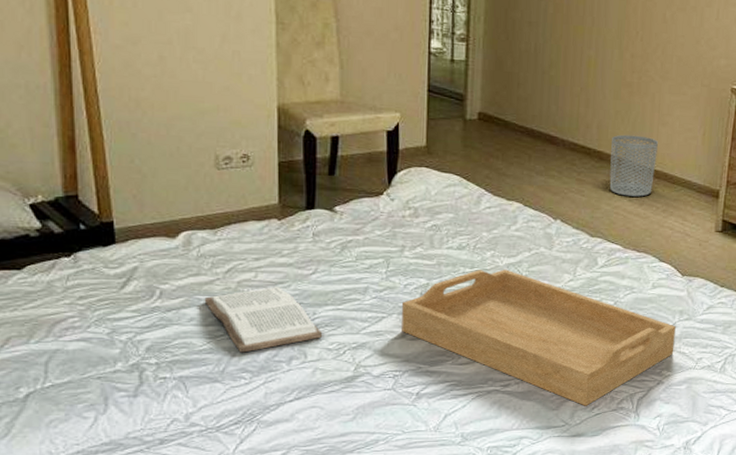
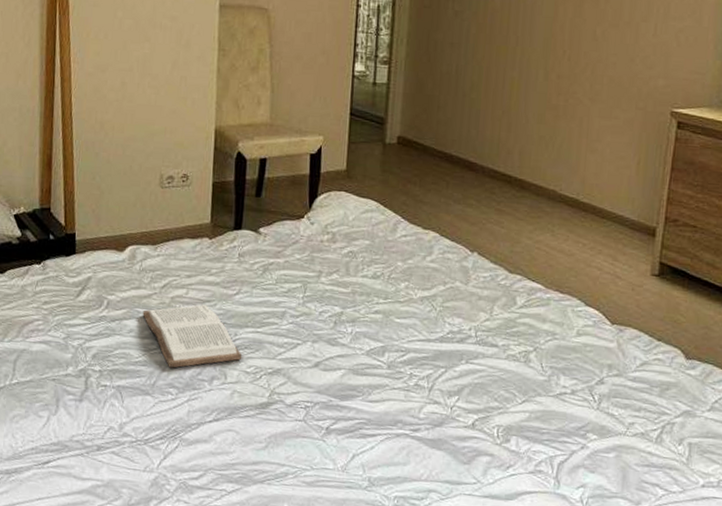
serving tray: present [402,269,676,406] -> none [315,301,603,464]
waste bin: present [609,134,658,197] -> none [531,162,586,231]

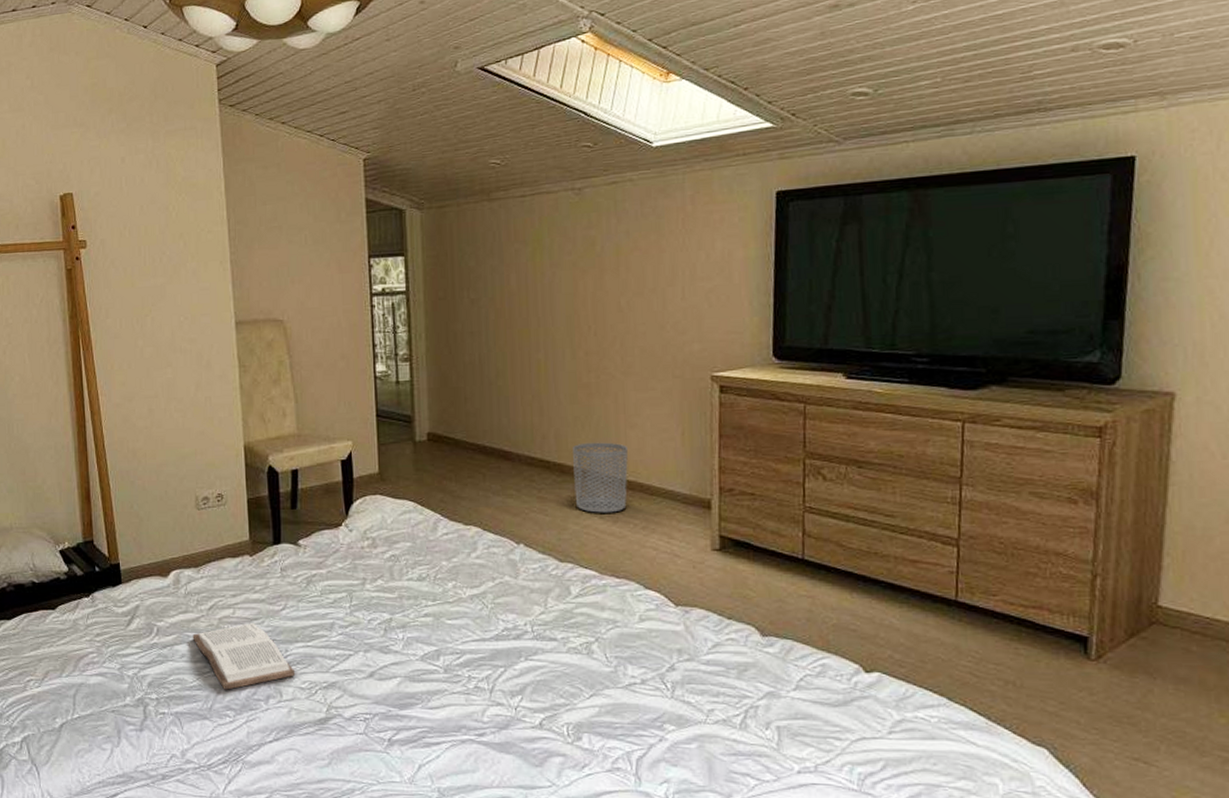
waste bin: none [531,162,586,231] -> present [573,442,628,513]

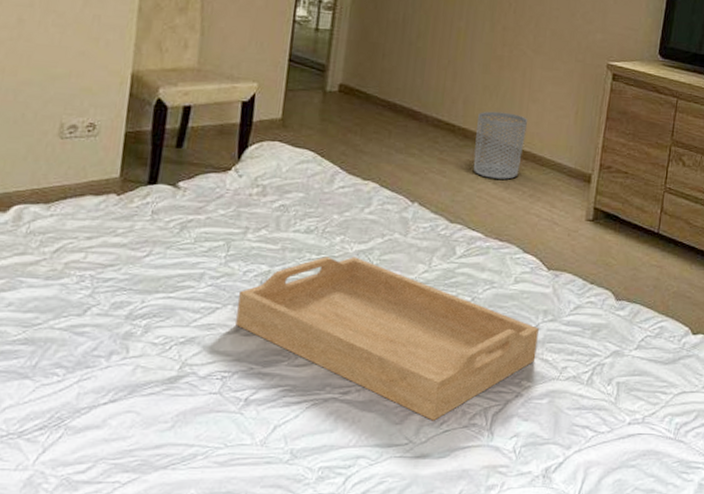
book: present [192,623,294,690] -> none [26,270,149,345]
serving tray: none [368,601,676,764] -> present [235,256,539,421]

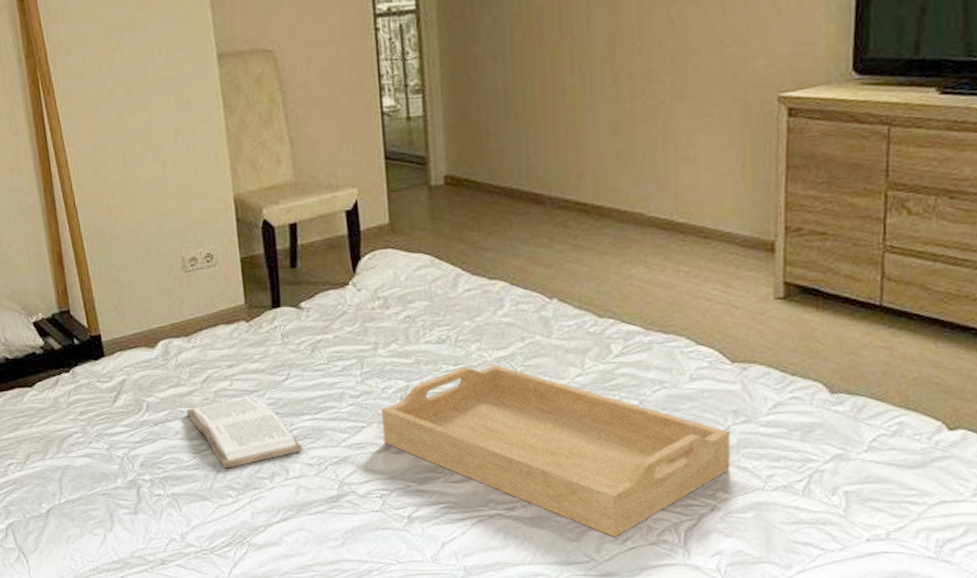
book: none [26,270,149,345] -> present [186,396,301,469]
waste bin: present [473,111,527,180] -> none [614,179,678,261]

